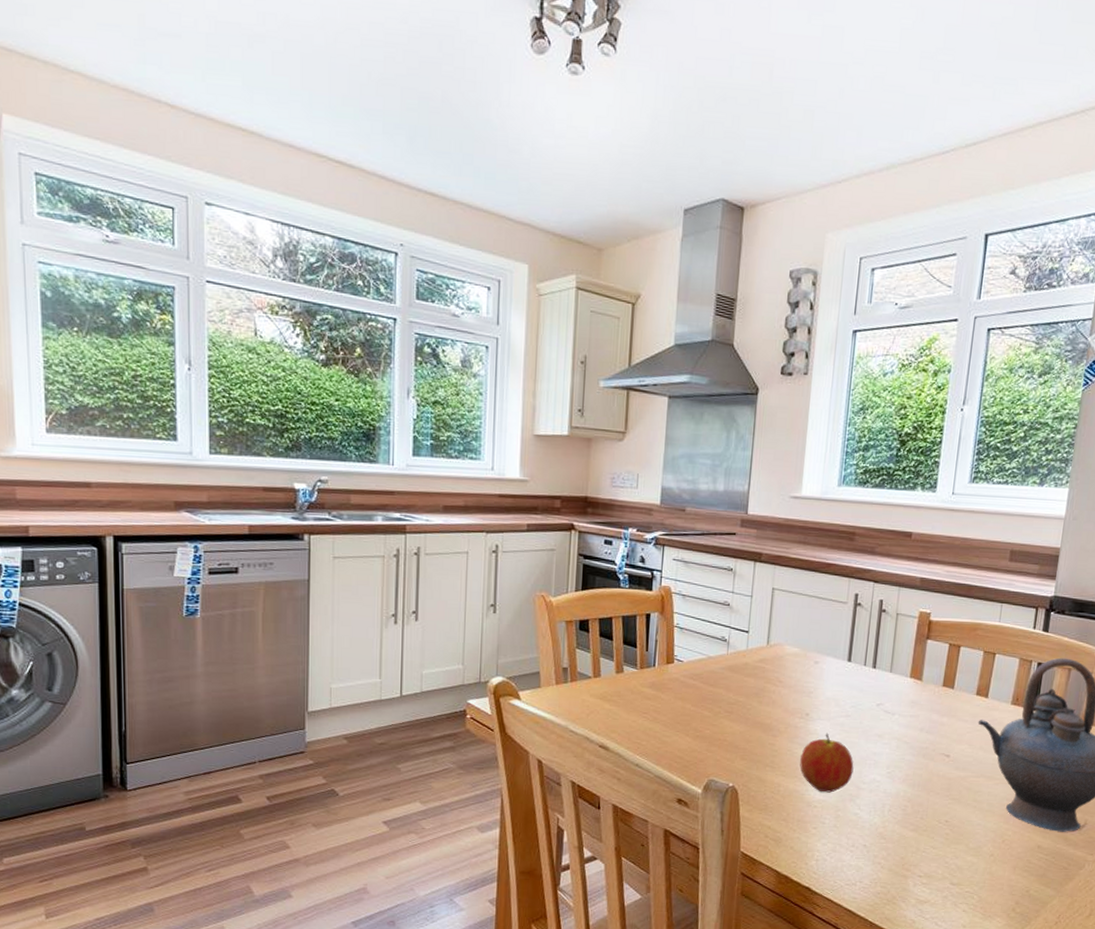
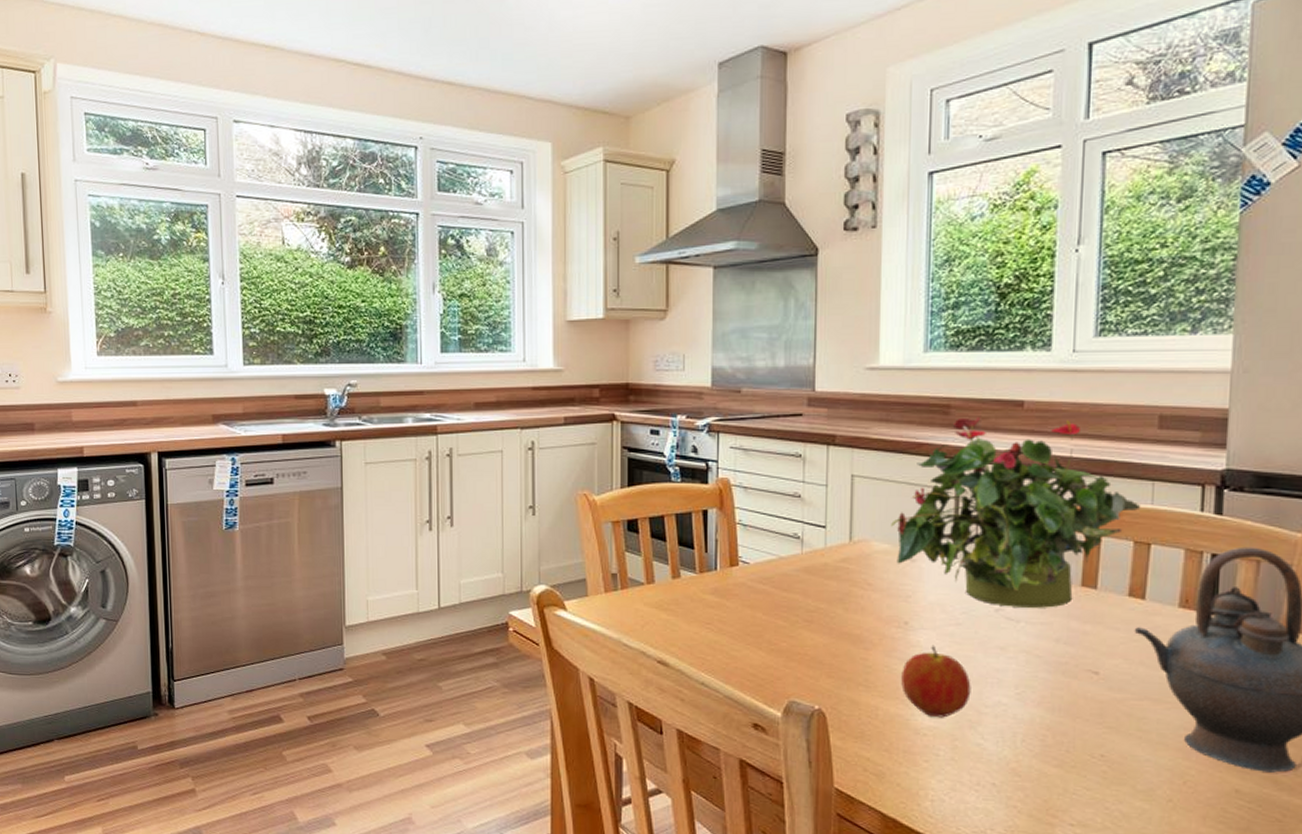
potted plant: none [801,544,992,704] -> present [891,417,1141,608]

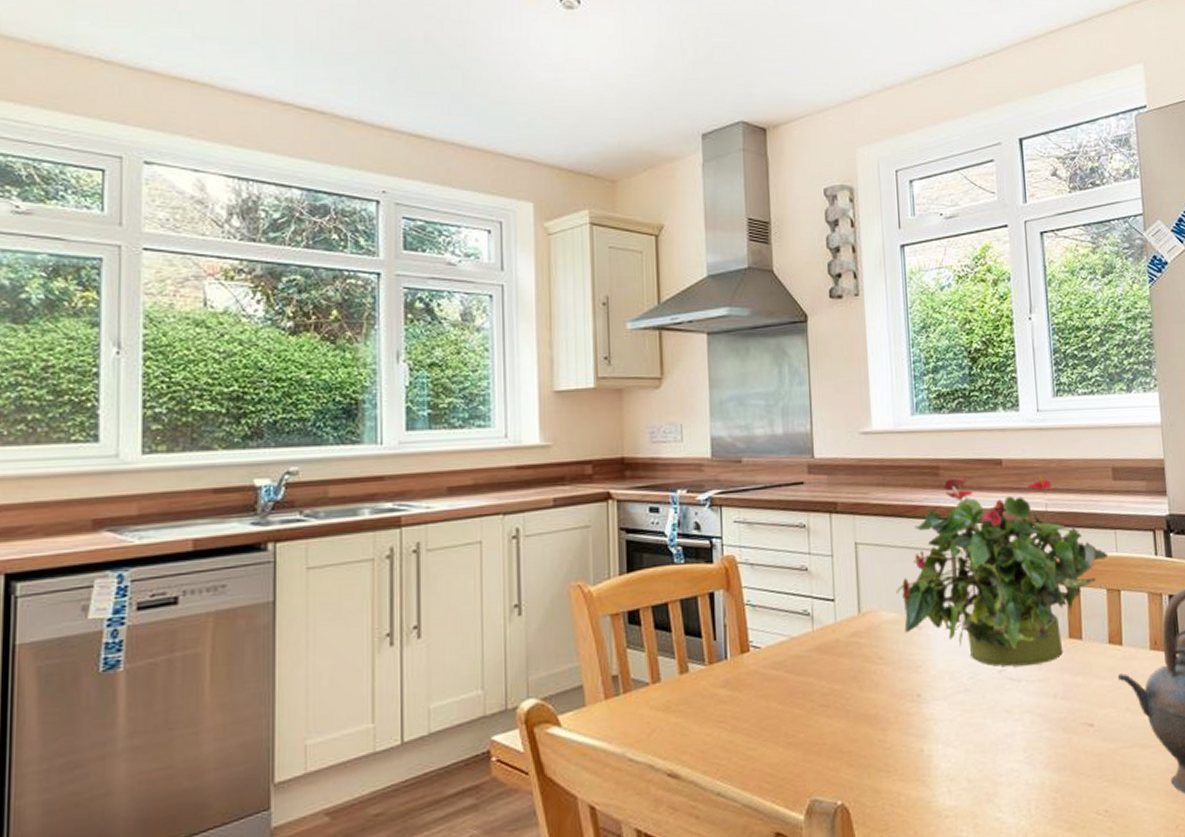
fruit: present [901,645,971,718] -> none [919,716,985,796]

